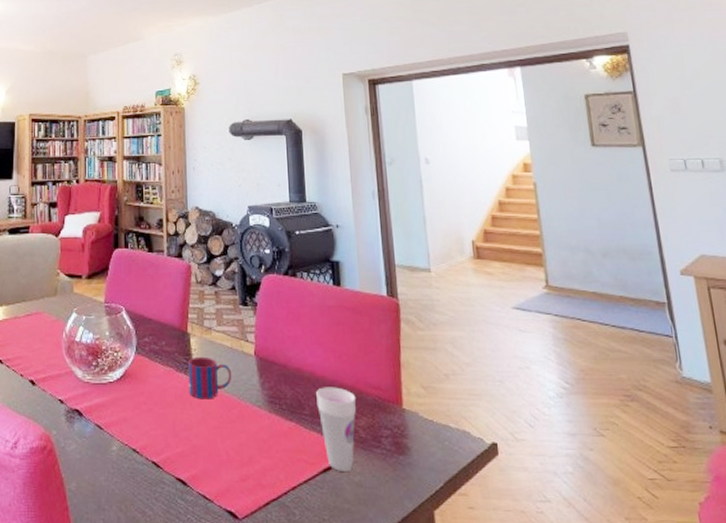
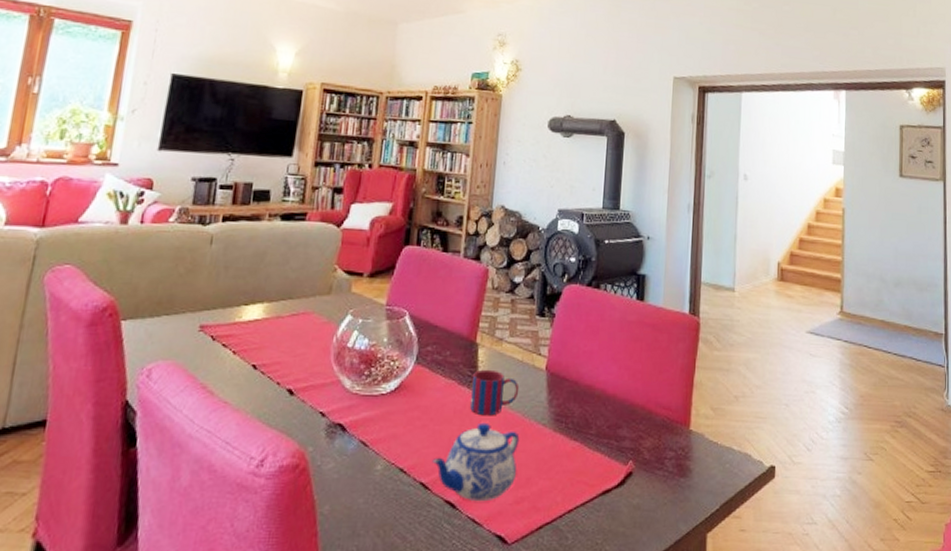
teapot: none [161,405,239,479] -> present [432,422,520,502]
cup: present [316,387,356,471] -> none [604,406,645,493]

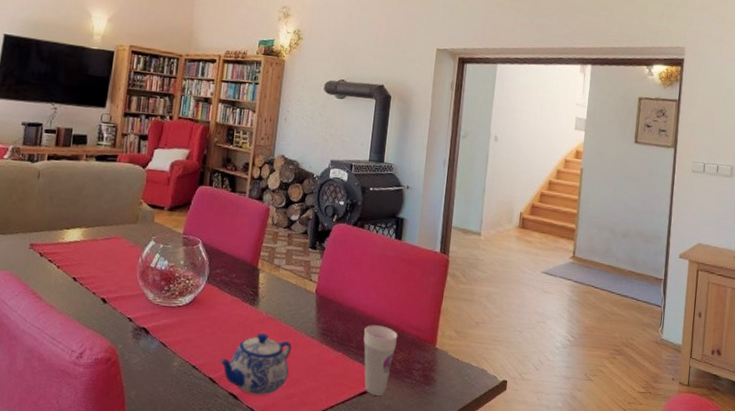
mug: present [470,369,520,416] -> none [252,290,293,328]
cup: none [604,406,645,493] -> present [363,325,398,396]

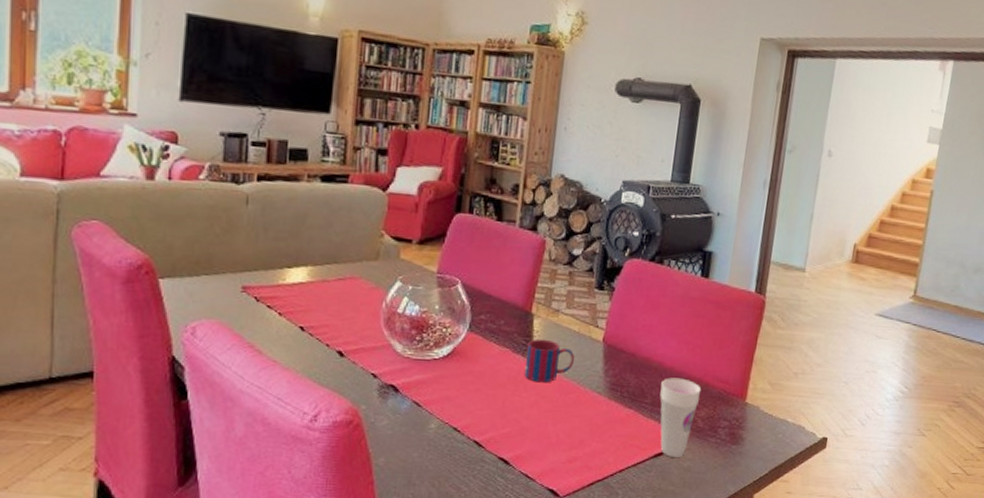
teapot: present [219,332,292,396] -> none [486,388,574,460]
mug: none [252,290,293,328] -> present [525,339,575,383]

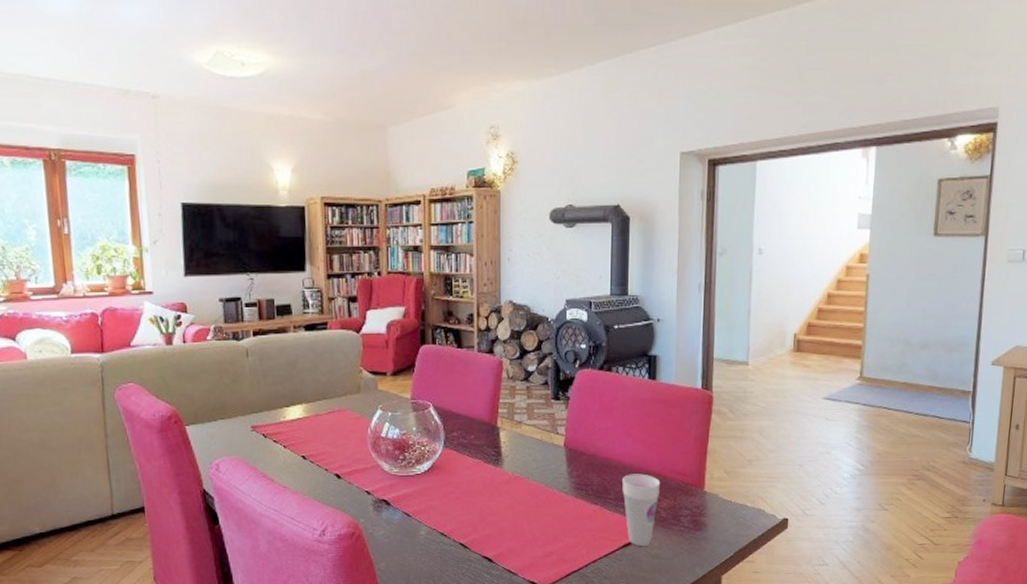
mug: present [525,339,575,383] -> none [496,448,541,488]

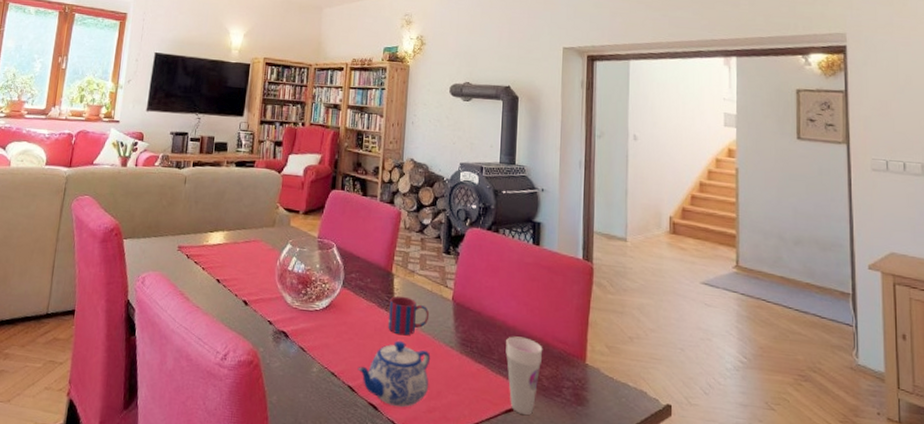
teapot: none [468,493,545,557] -> present [357,340,431,408]
mug: none [496,448,541,488] -> present [388,296,430,336]

